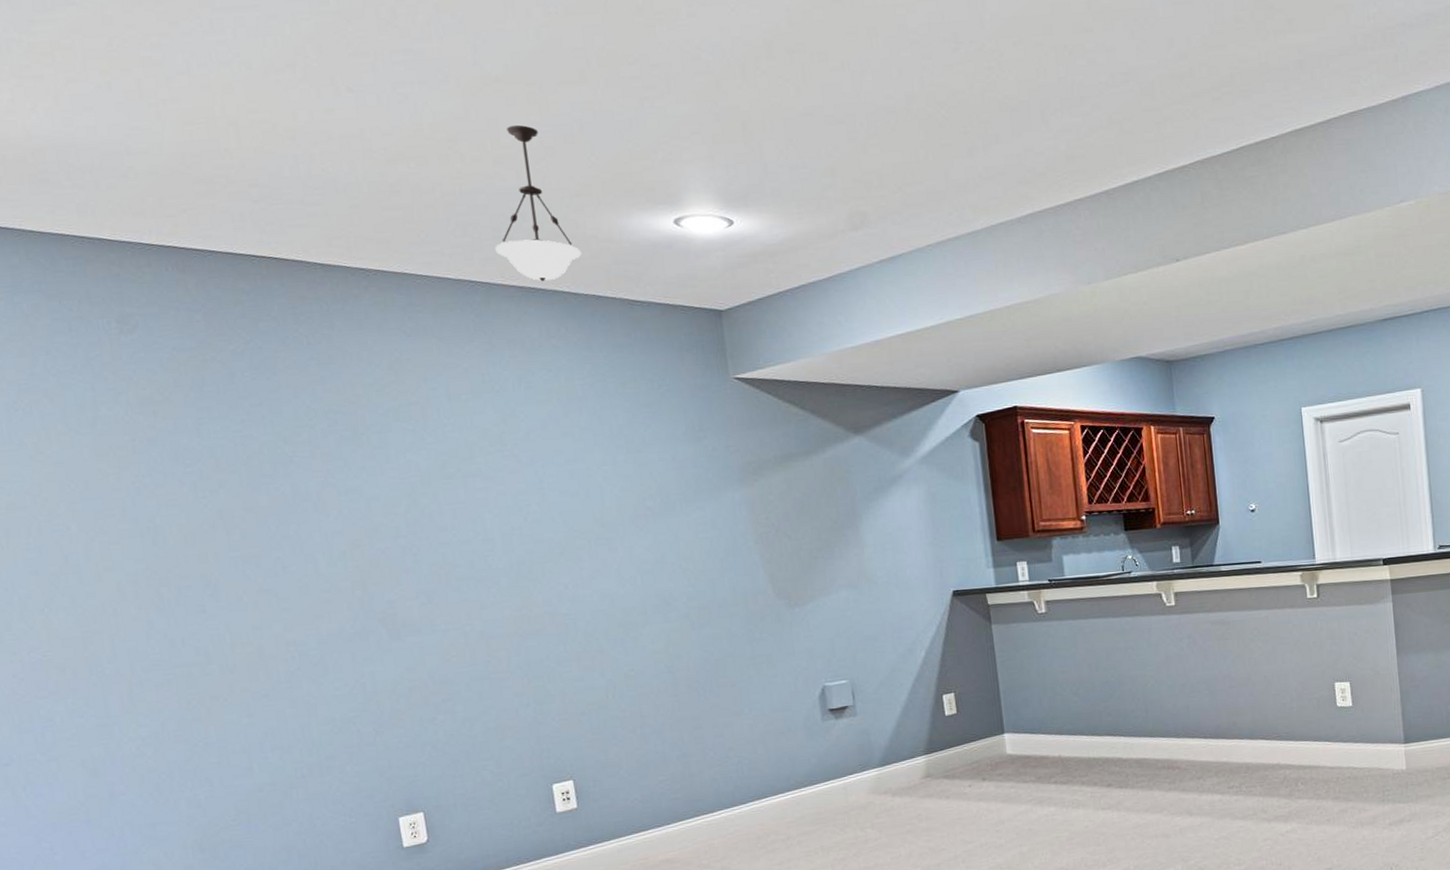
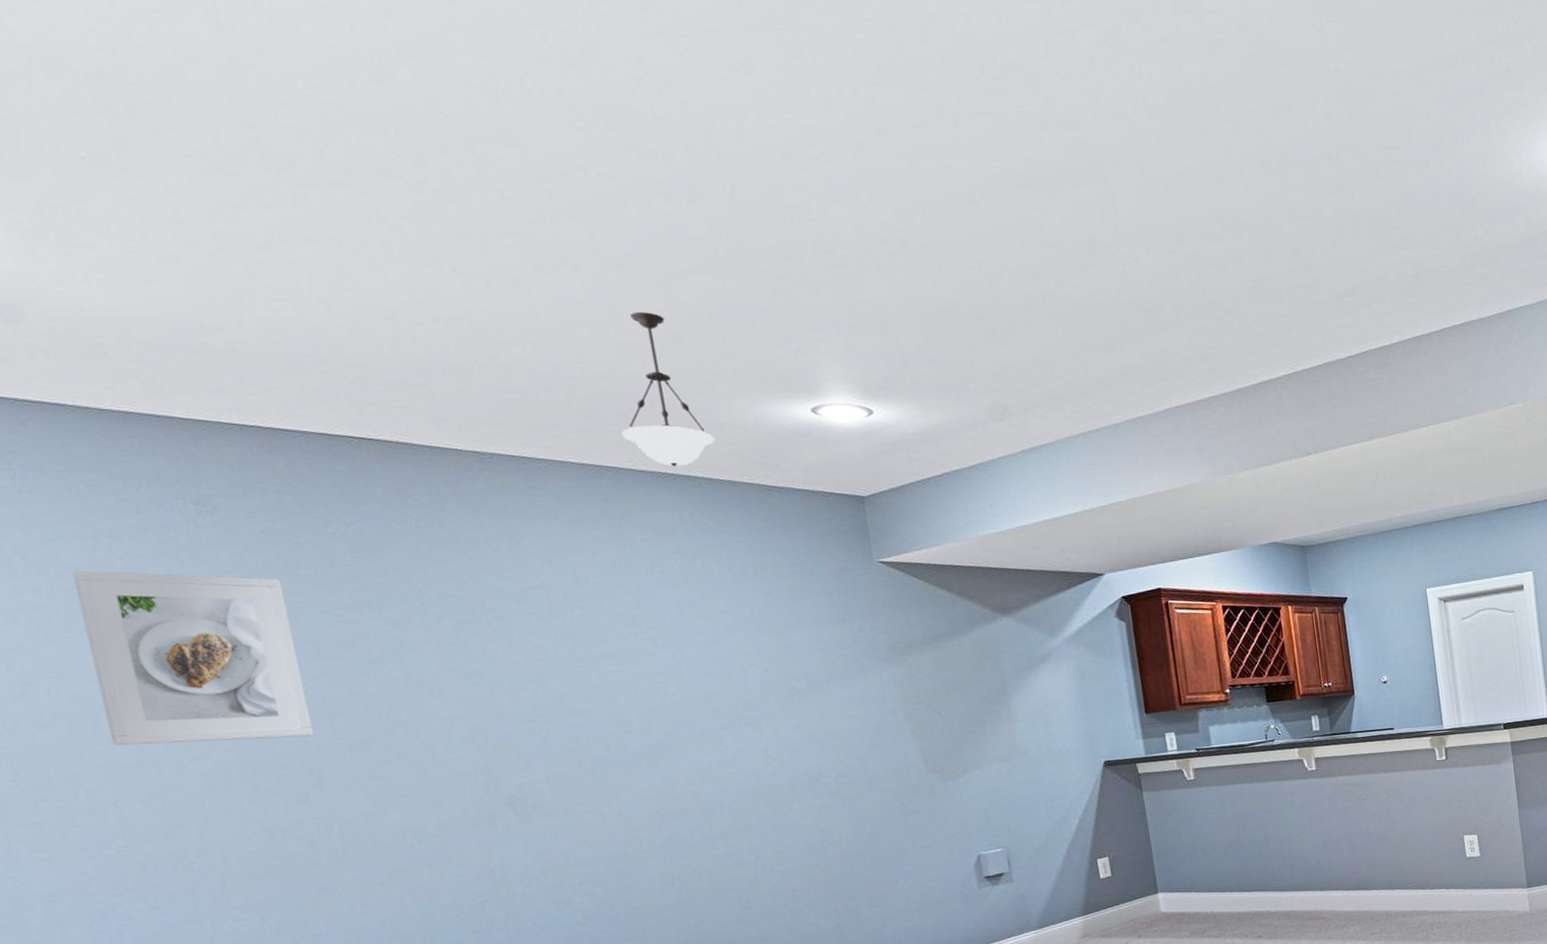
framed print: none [14,386,212,555] -> present [72,570,314,746]

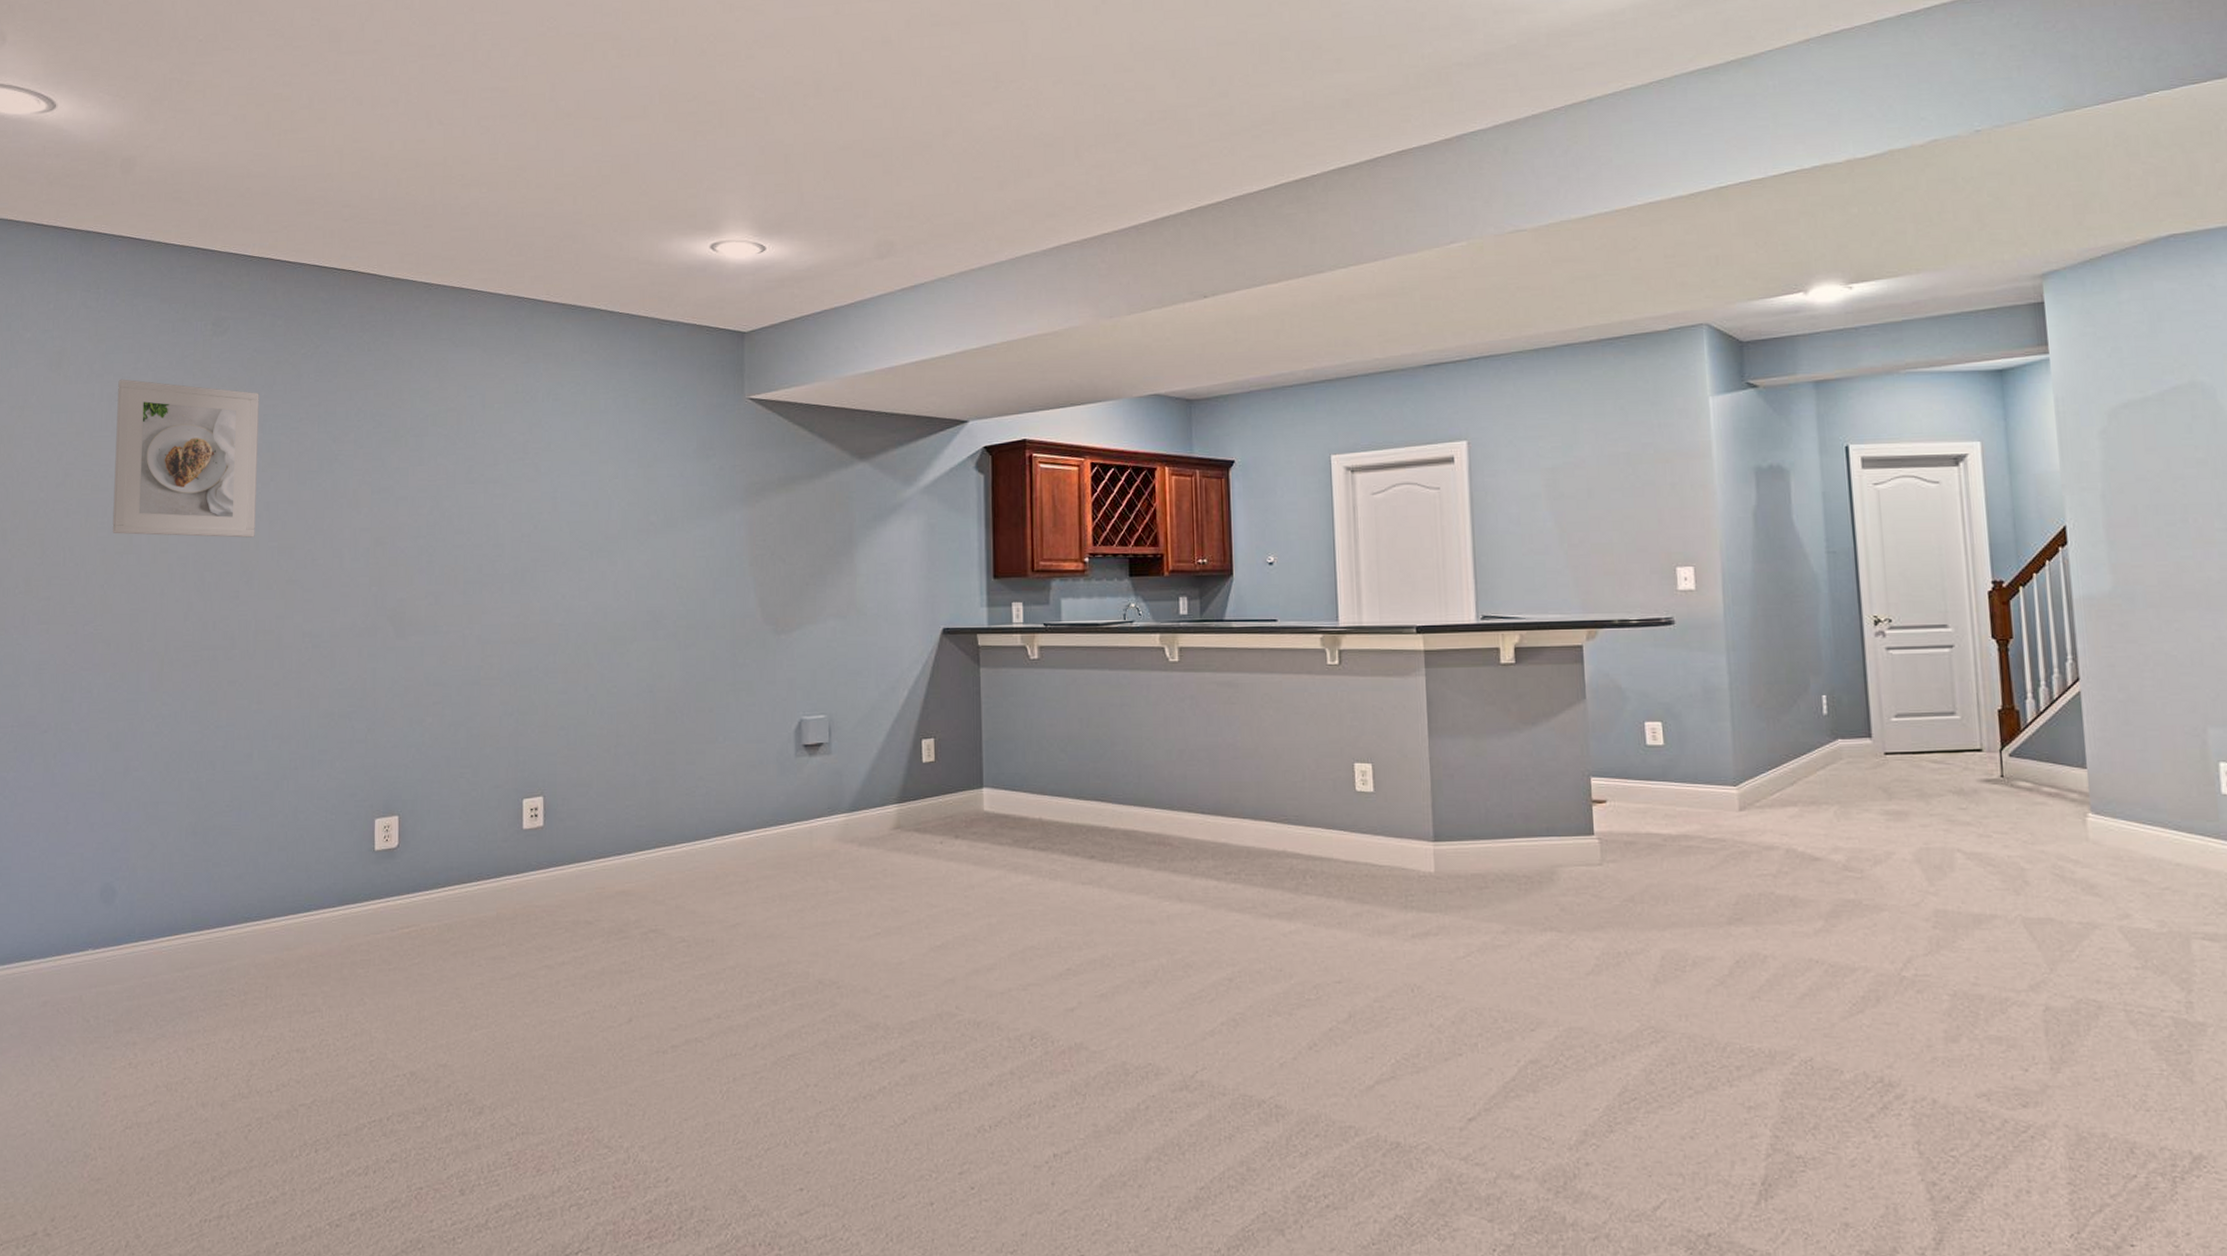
pendant light: present [621,311,715,467] -> none [545,155,622,300]

